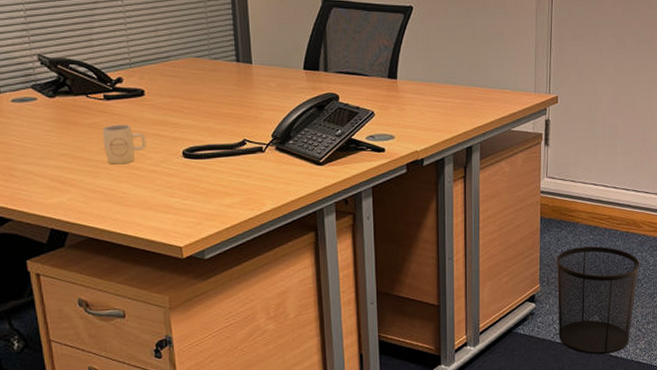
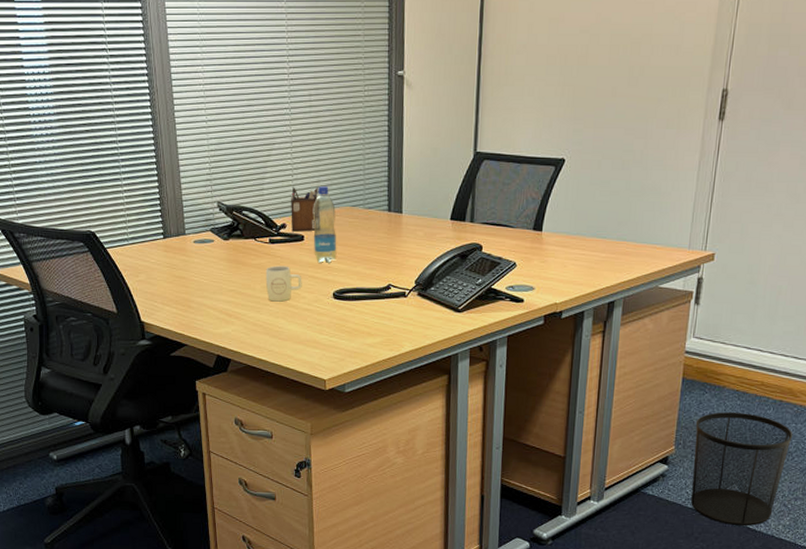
desk organizer: none [124,36,158,86] -> present [290,186,319,232]
bottle: none [152,36,183,119] -> present [312,186,337,263]

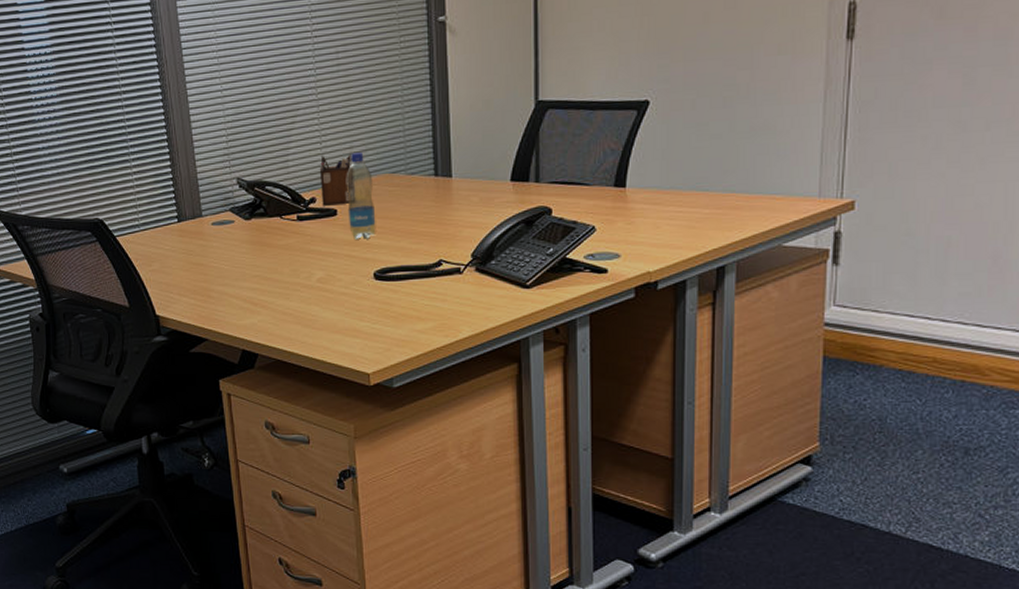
mug: present [265,265,302,302] -> none [294,245,337,286]
waste bin: present [691,412,793,526] -> none [845,398,984,542]

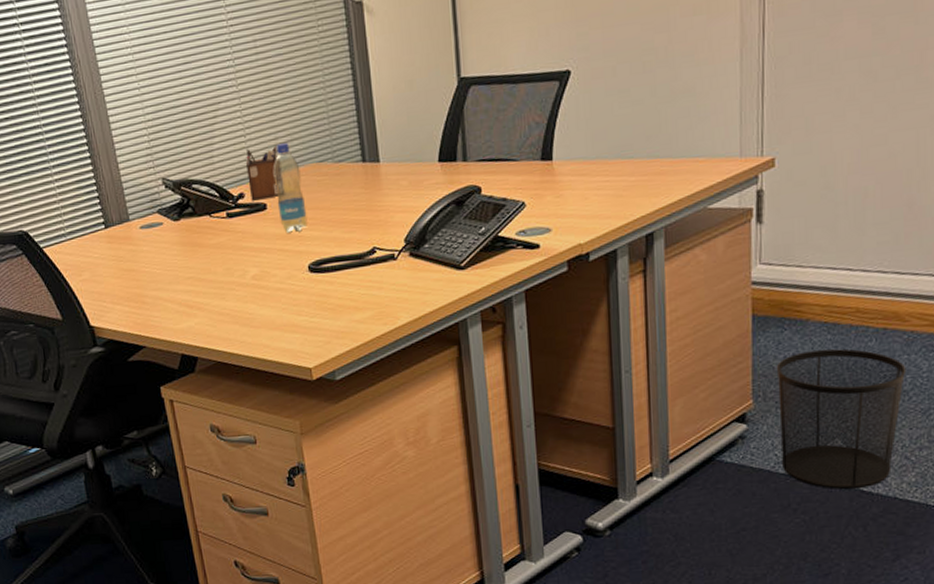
waste bin: none [845,398,984,542] -> present [776,348,907,489]

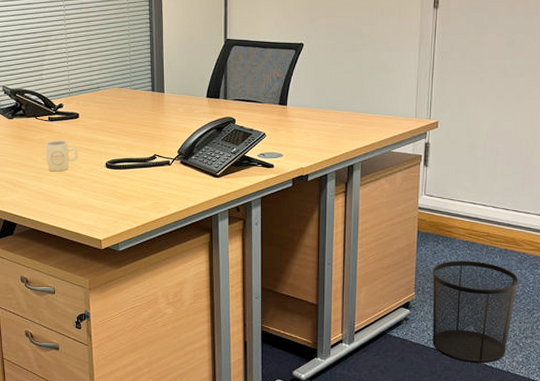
mug: none [226,241,271,285] -> present [46,140,78,172]
desk organizer: present [245,144,279,201] -> none [66,71,91,110]
bottle: present [273,143,308,233] -> none [86,71,108,137]

